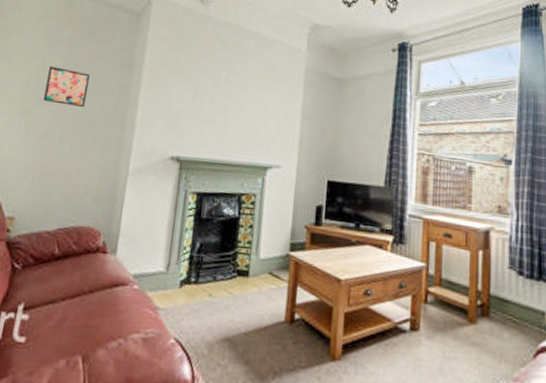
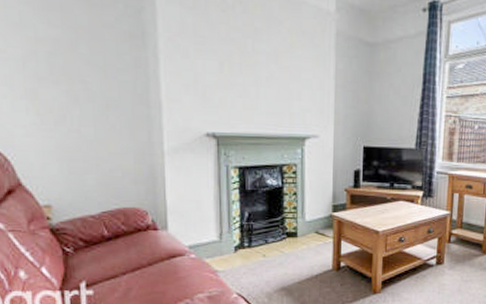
wall art: present [43,65,90,108] -> none [45,37,100,87]

